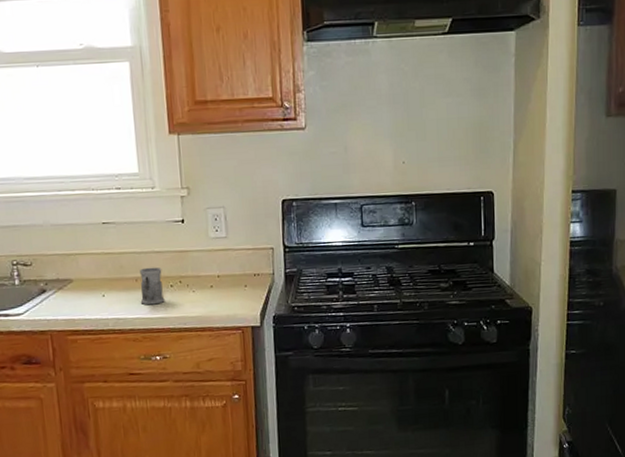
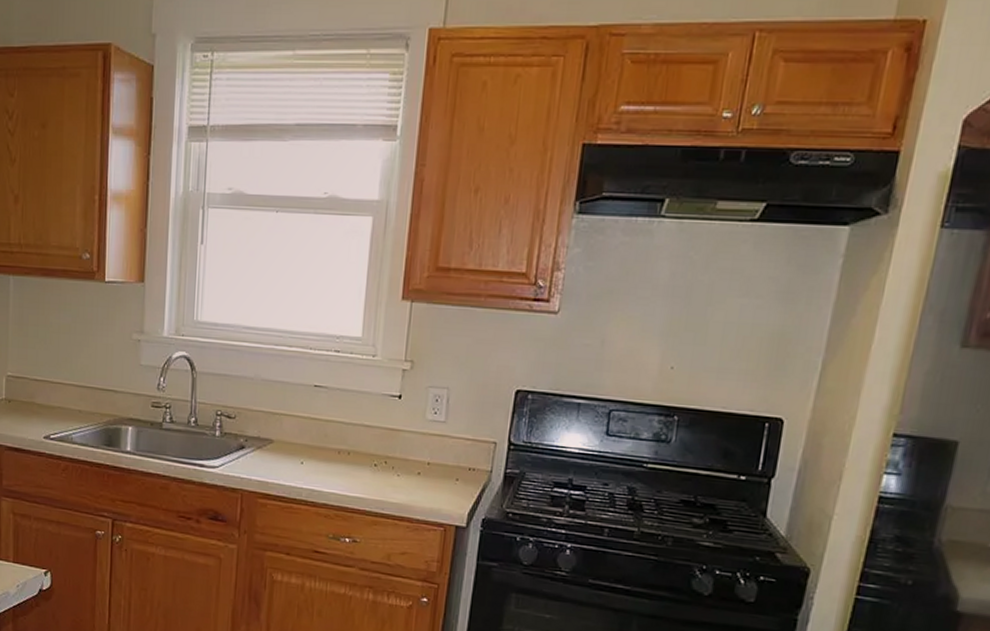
mug: present [140,267,165,305] -> none [339,440,368,483]

